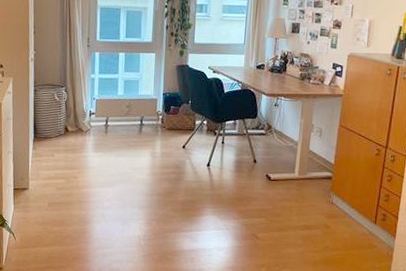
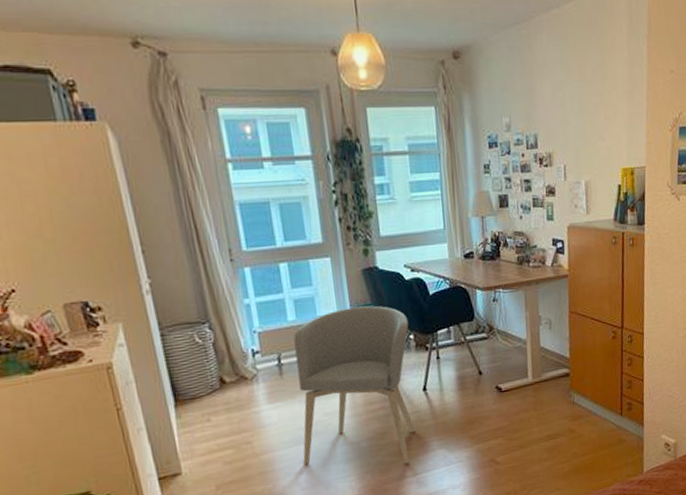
armchair: none [110,92,205,221] -> present [293,305,416,465]

